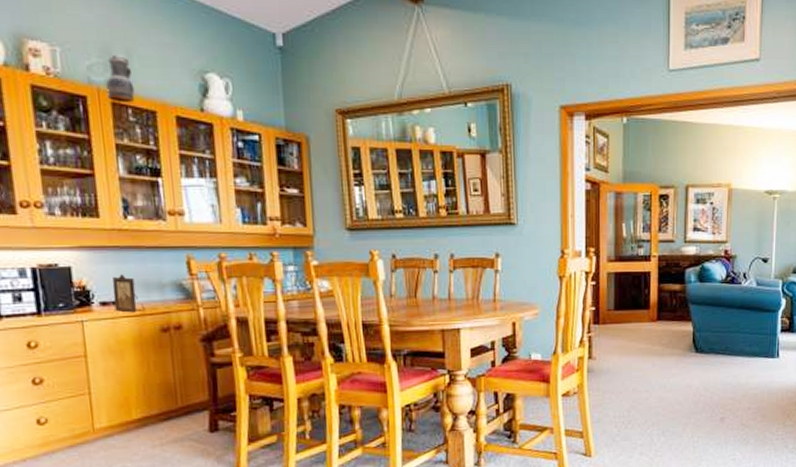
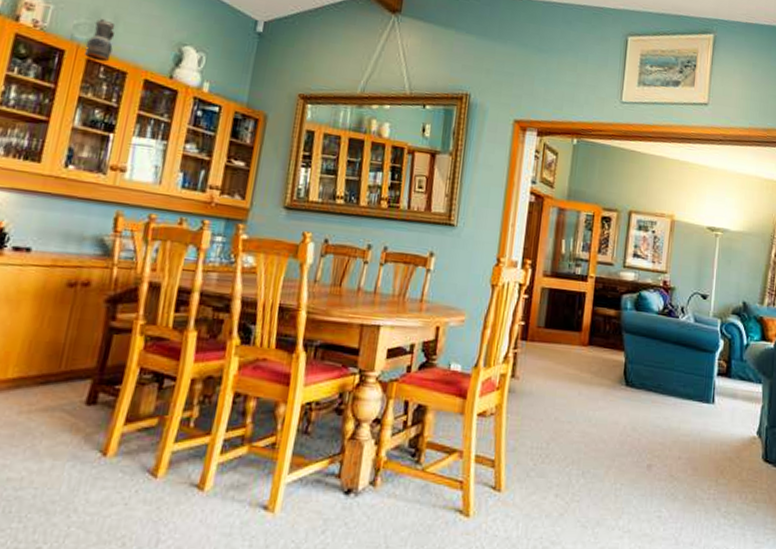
photo frame: present [112,274,146,313] -> none [26,221,58,263]

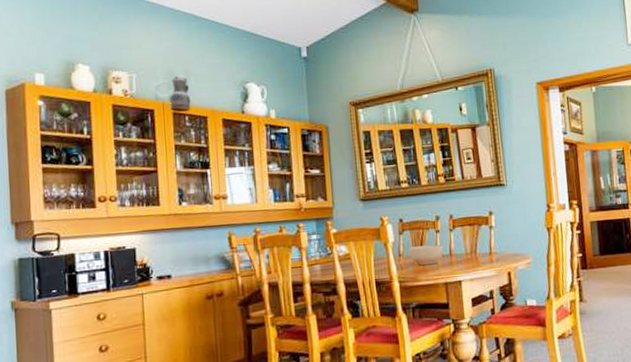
bowl: none [326,274,369,300] -> present [409,244,444,266]

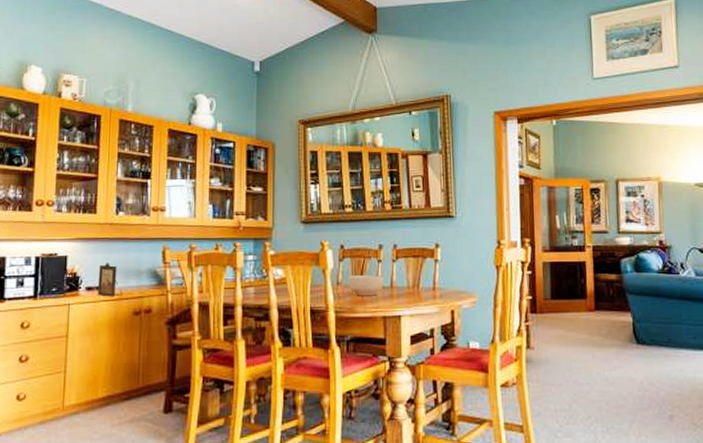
photo frame: none [168,252,194,285] -> present [97,263,123,297]
ceramic jug: present [169,76,191,112] -> none [116,83,139,120]

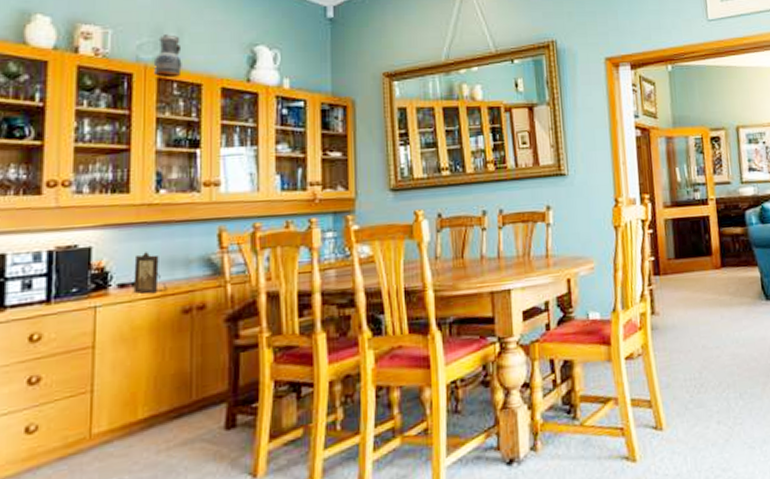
ceramic jug: none [116,83,139,120] -> present [153,34,182,78]
bowl: present [348,275,384,296] -> none [448,244,490,271]

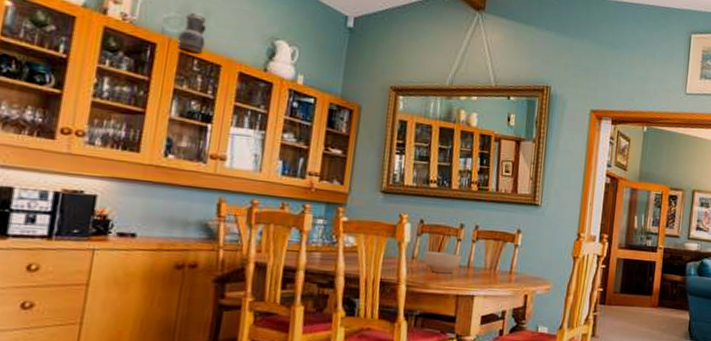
photo frame: present [133,252,167,295] -> none [131,208,164,247]
bowl: none [448,244,490,271] -> present [423,251,462,274]

